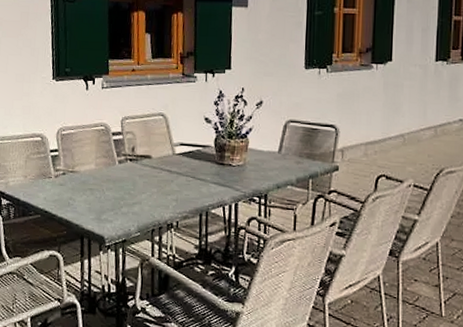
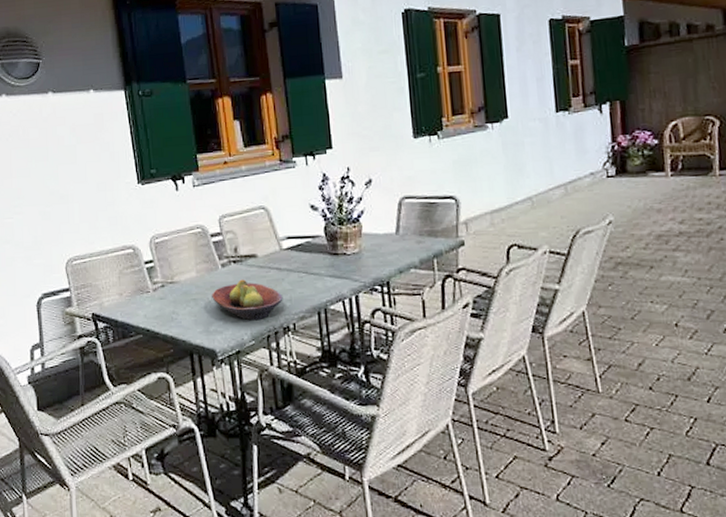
fruit bowl: none [107,176,170,215] -> present [212,279,283,321]

